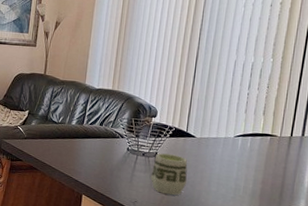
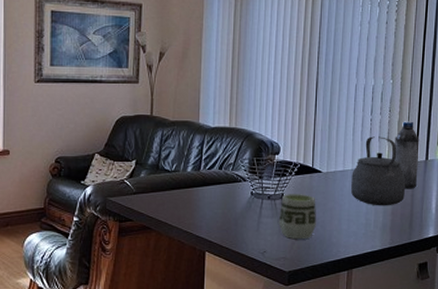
tea kettle: none [223,109,280,175] -> present [351,136,406,206]
water bottle: none [269,97,297,161] -> present [395,121,420,188]

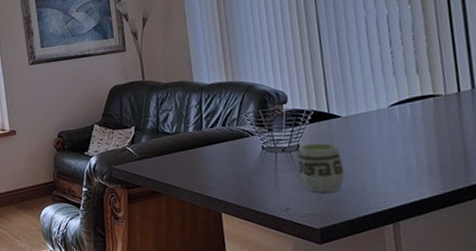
tea kettle: present [351,136,406,206] -> none [378,69,452,148]
water bottle: present [395,121,420,188] -> none [426,47,465,124]

